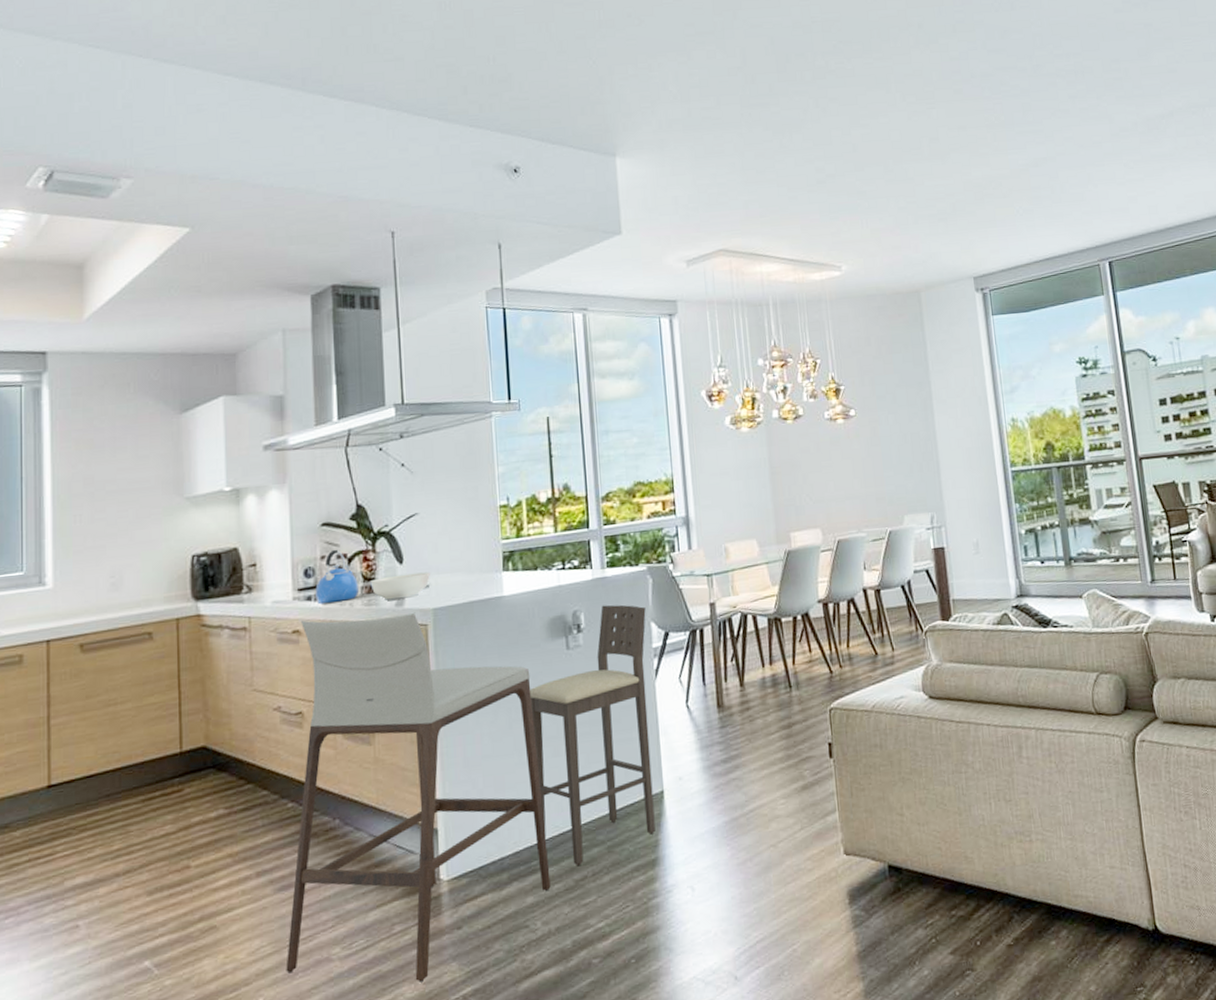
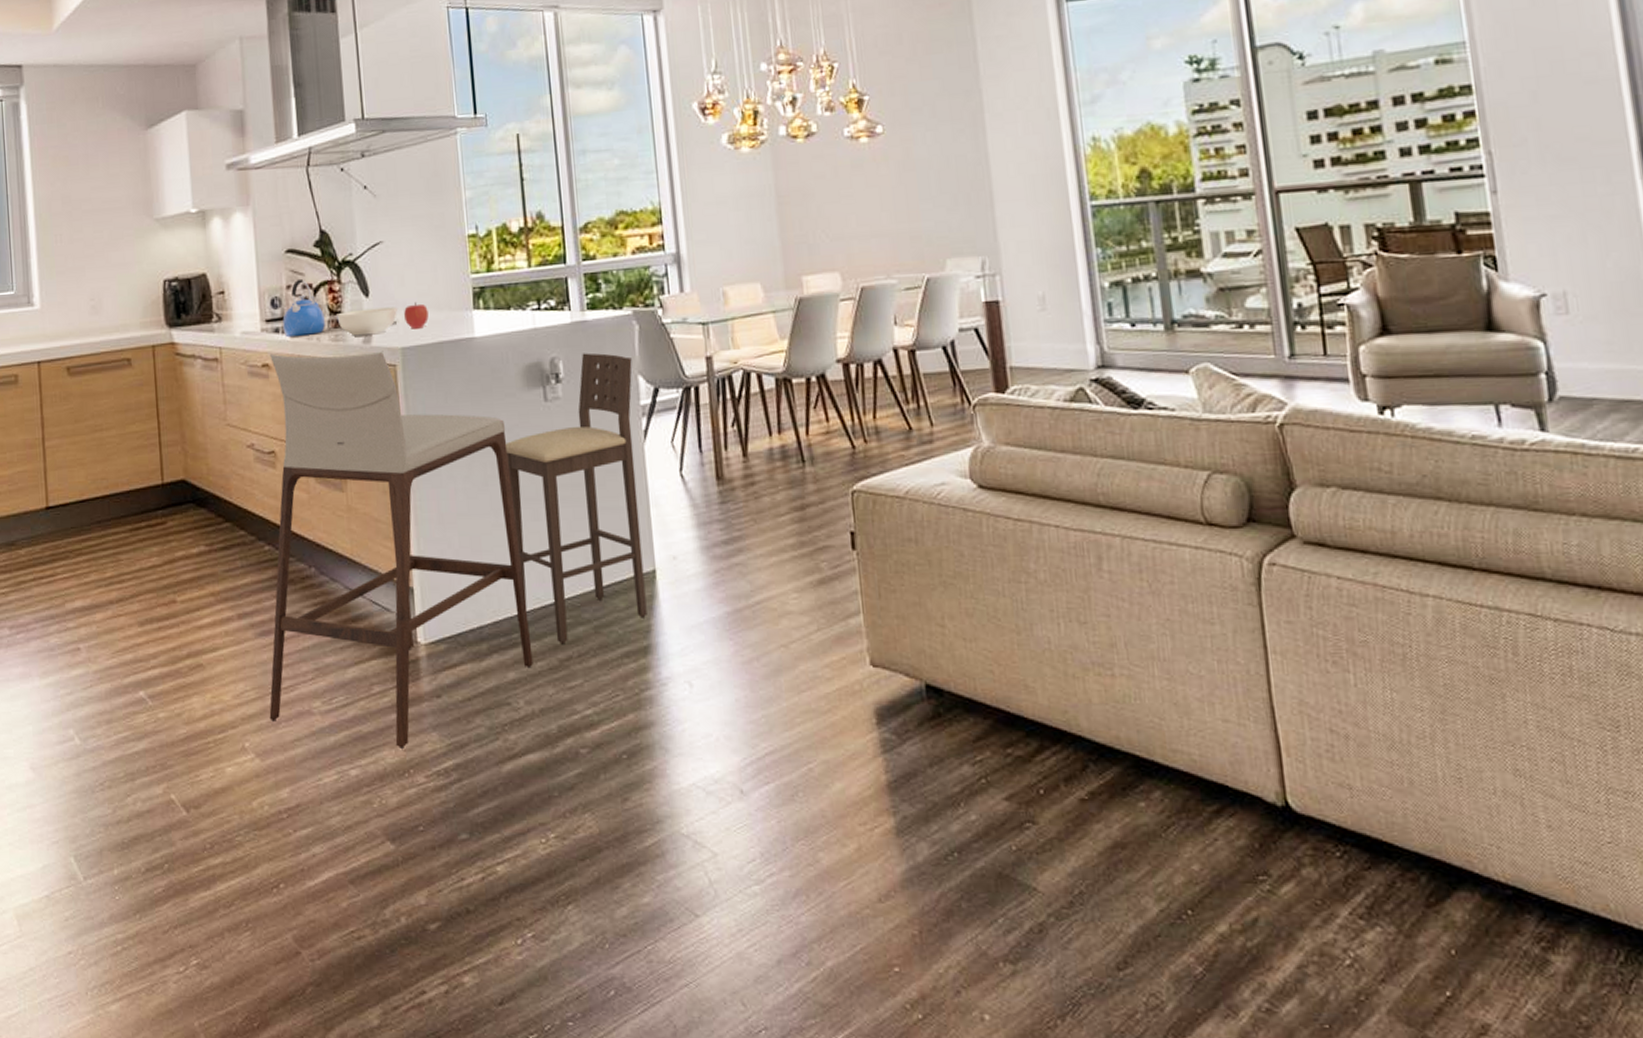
fruit: none [437,567,460,591] -> present [404,302,429,329]

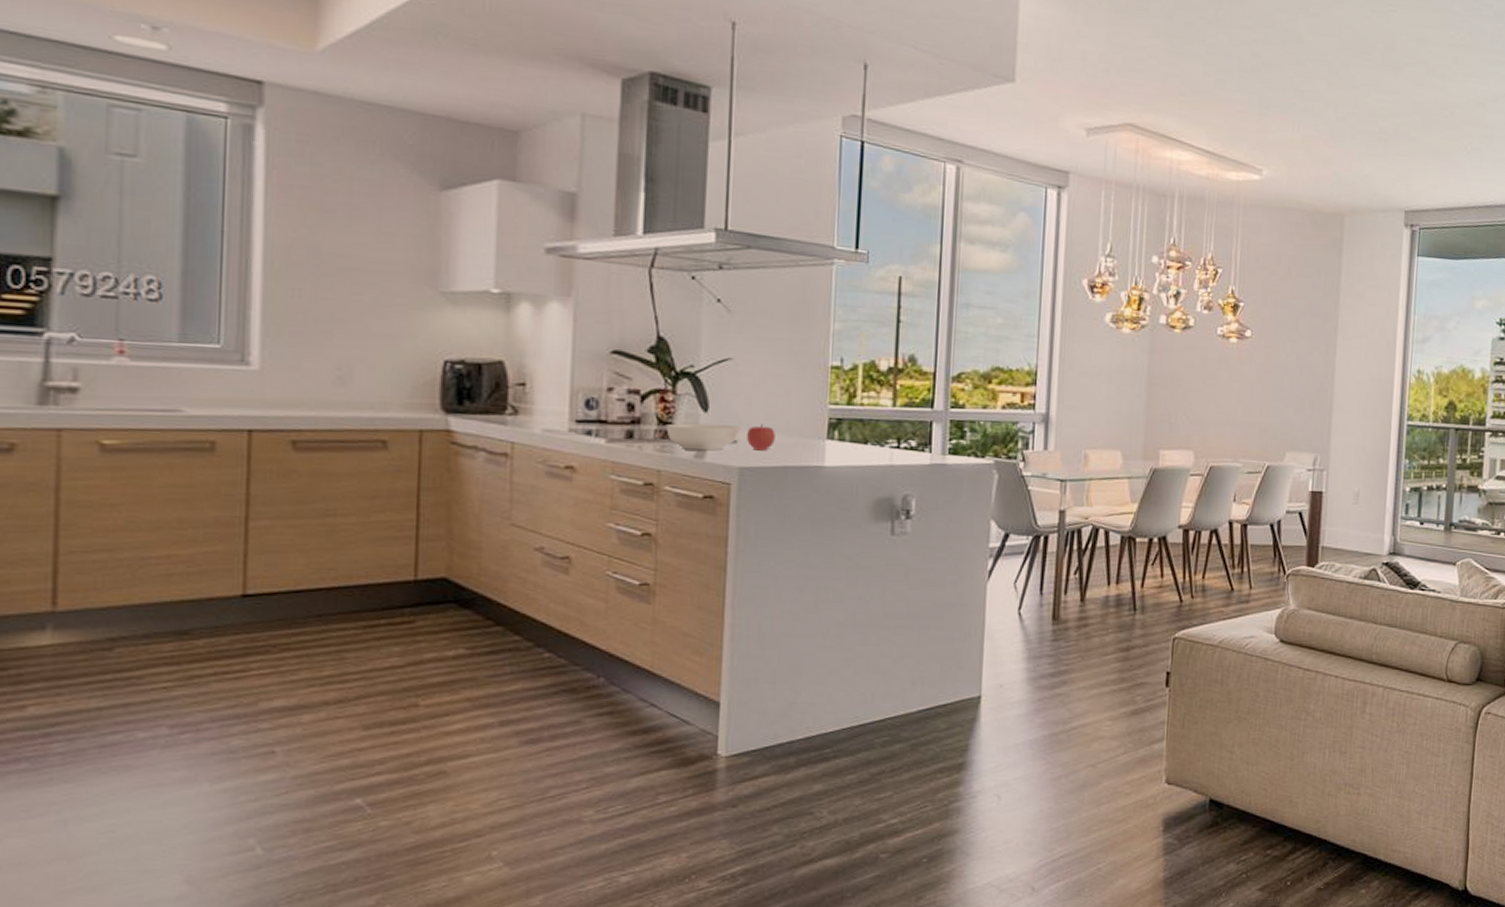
bar stool: present [269,352,533,748] -> none [527,456,846,855]
kettle: present [283,278,325,336] -> none [597,382,651,443]
bar stool: present [505,353,647,645] -> none [831,494,987,760]

